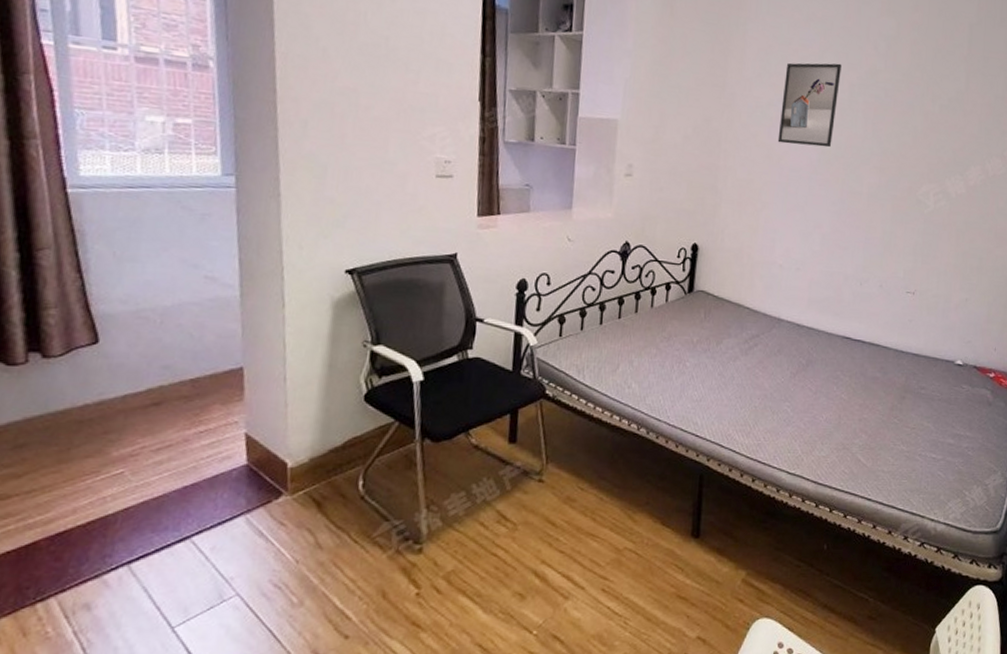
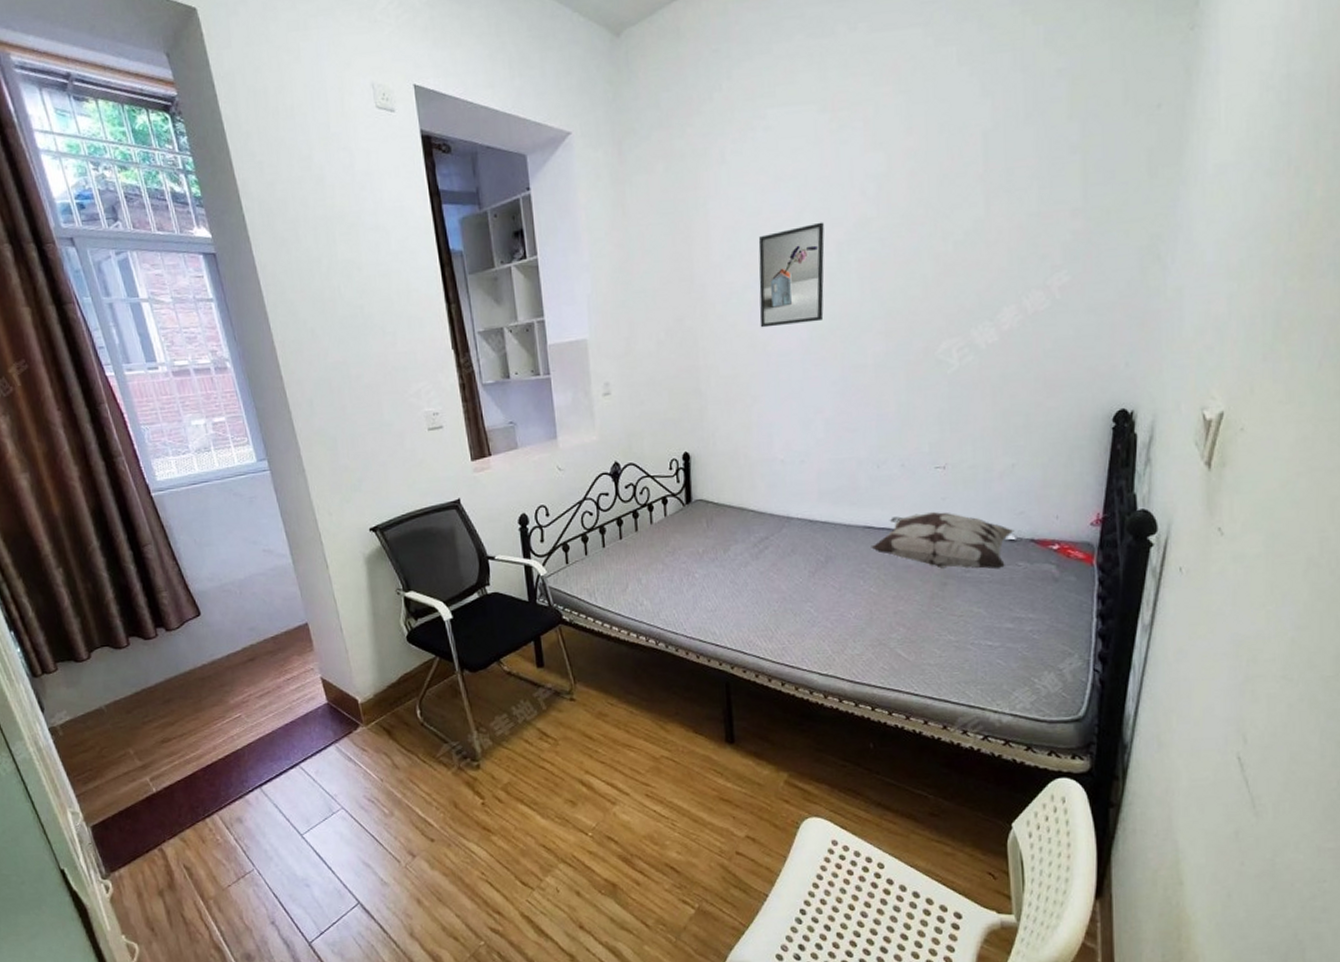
decorative pillow: none [847,330,962,389] -> present [871,511,1014,570]

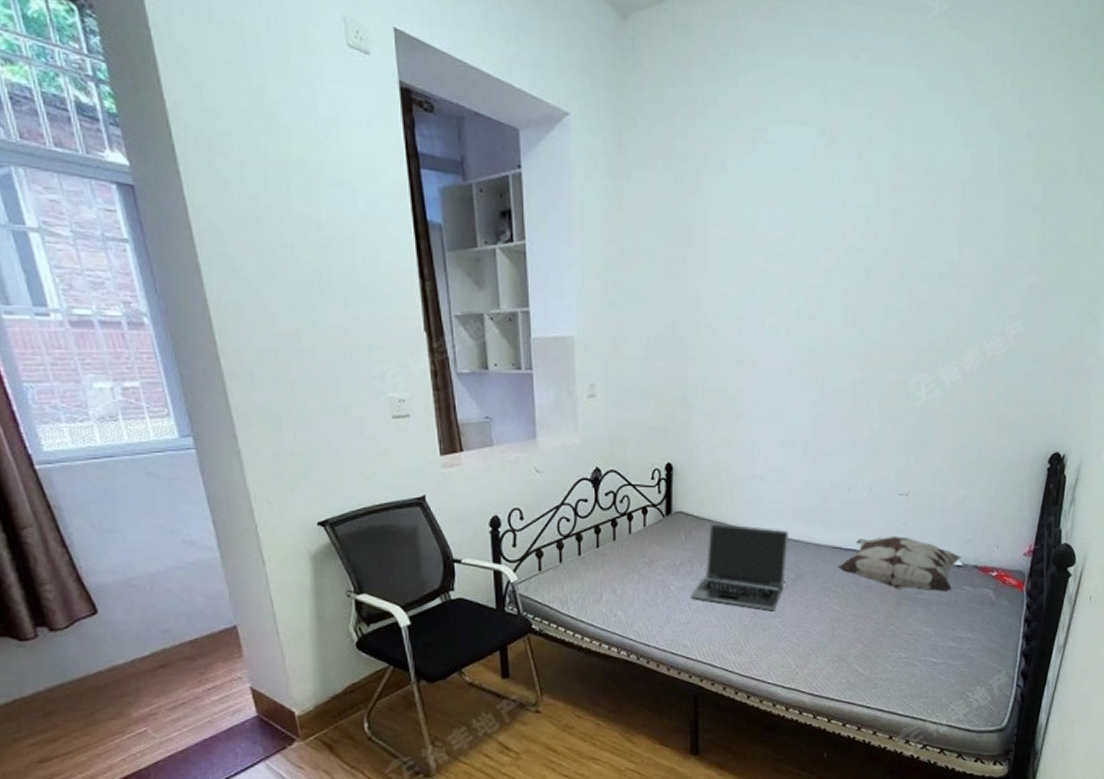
laptop: none [716,508,816,595] -> present [691,523,790,610]
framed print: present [758,222,825,328] -> none [749,245,815,344]

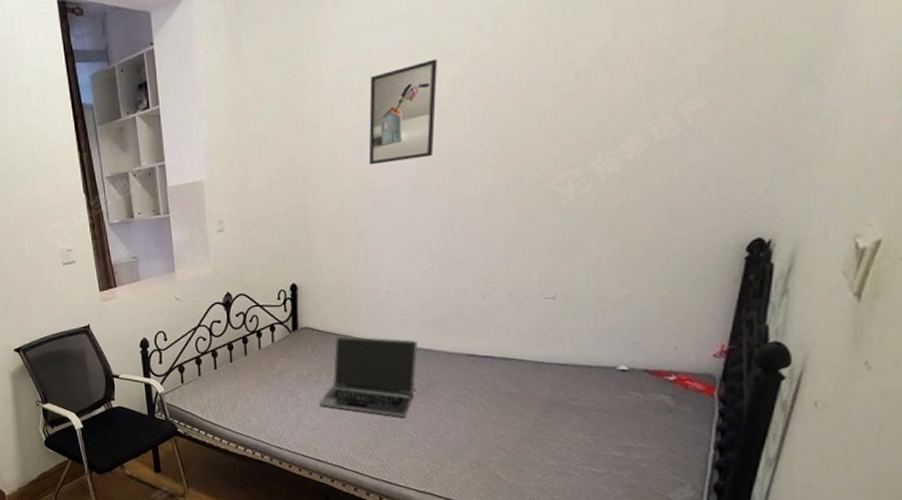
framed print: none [749,245,815,344] -> present [368,58,437,165]
decorative pillow: present [837,535,962,592] -> none [473,340,627,399]

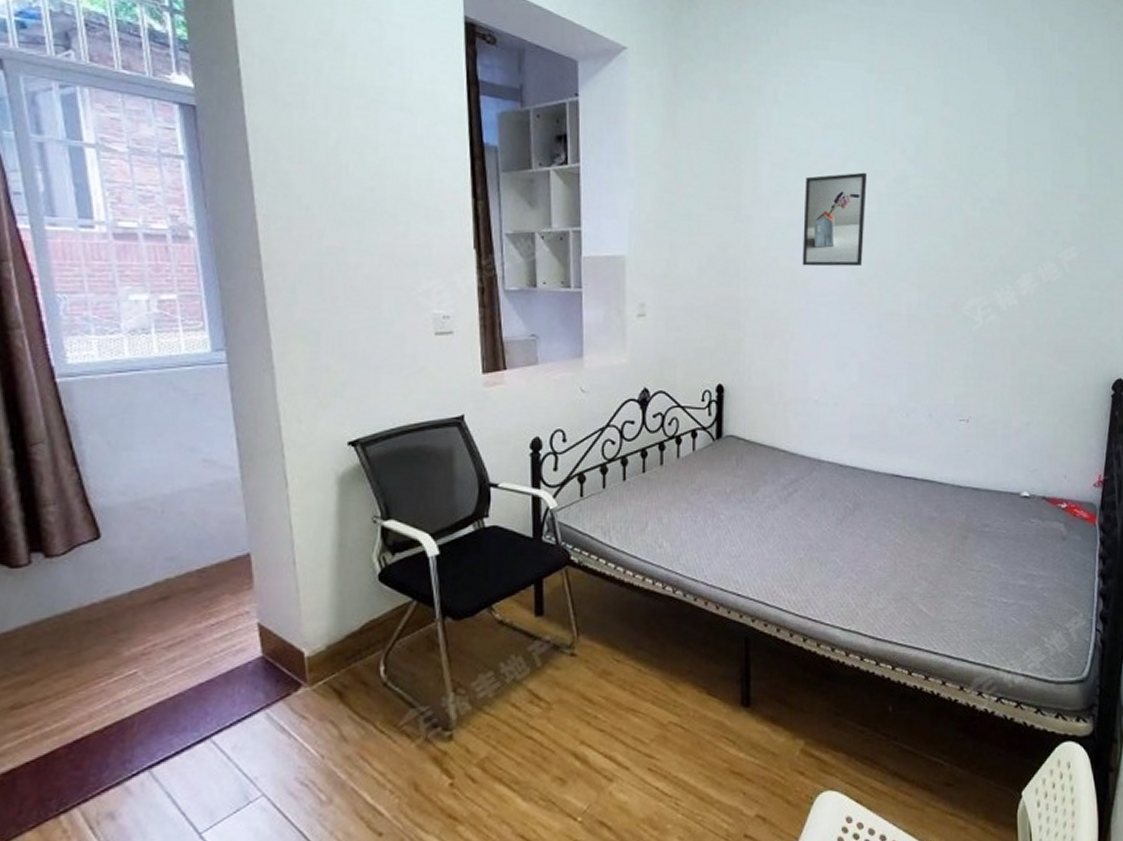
laptop: present [319,336,419,417] -> none [742,447,846,543]

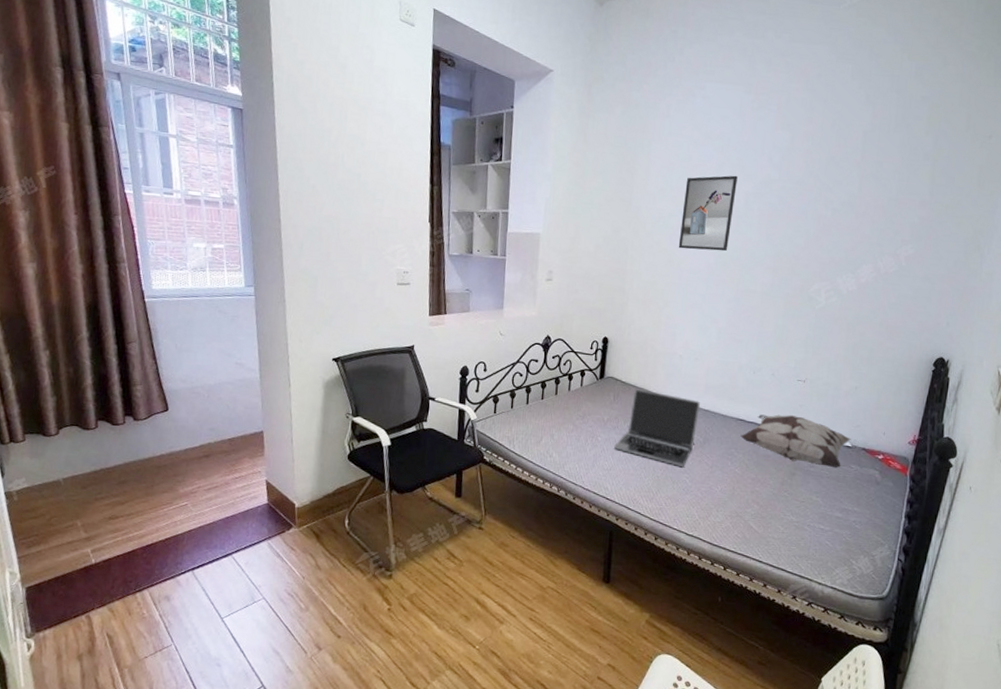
laptop: none [742,447,846,543] -> present [614,388,701,467]
decorative pillow: none [898,463,1028,525] -> present [740,414,851,468]

